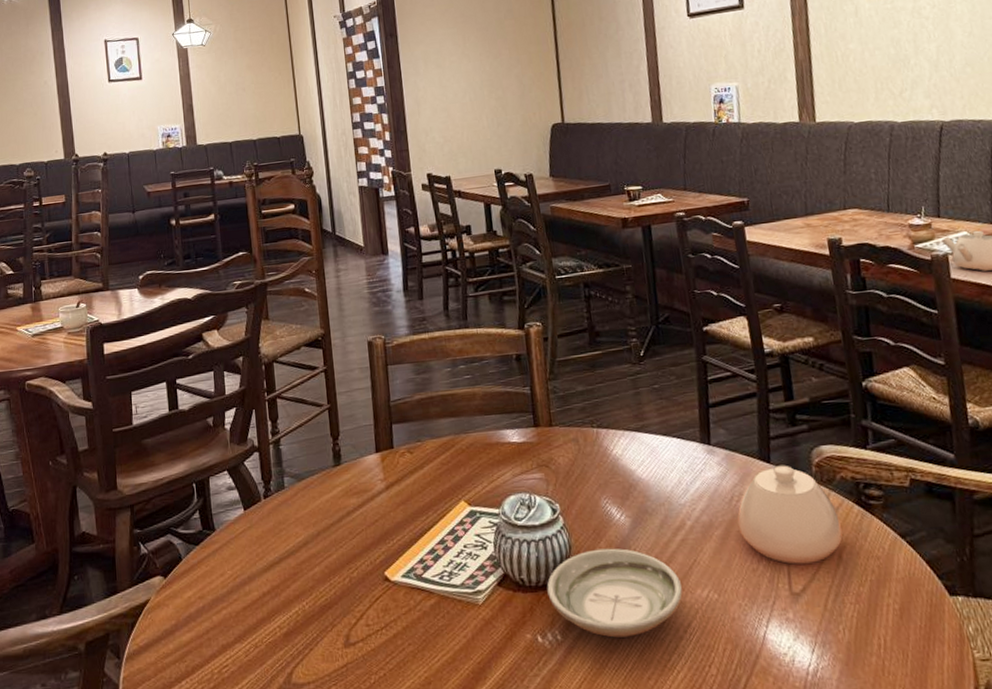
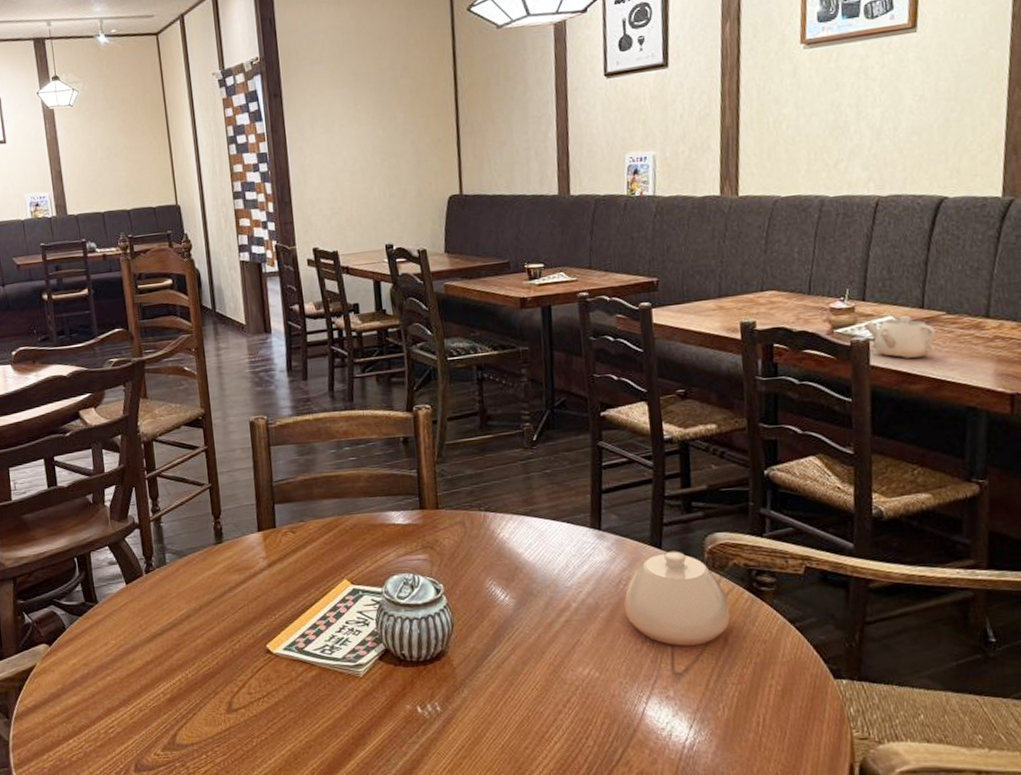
saucer: present [546,548,683,638] -> none [428,627,565,710]

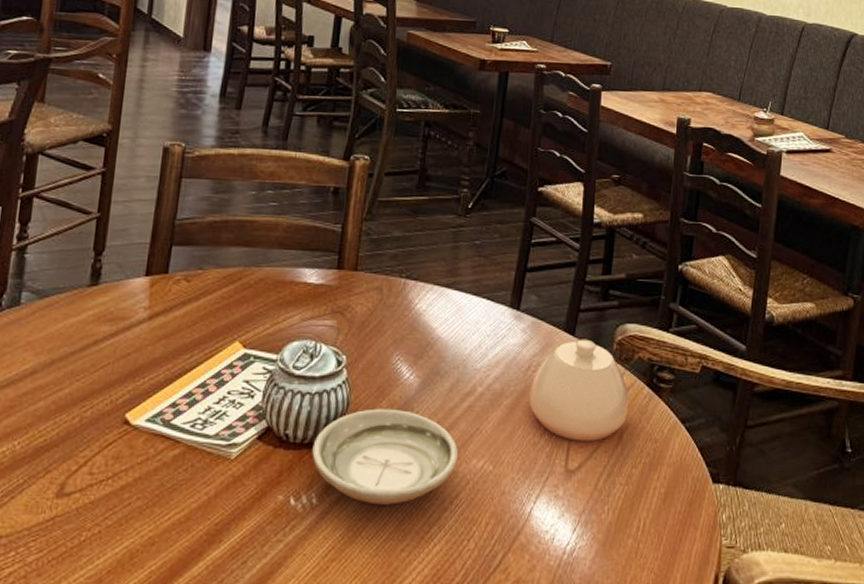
saucer: none [428,627,565,710] -> present [312,408,459,505]
teapot: present [864,315,937,359] -> none [780,133,836,174]

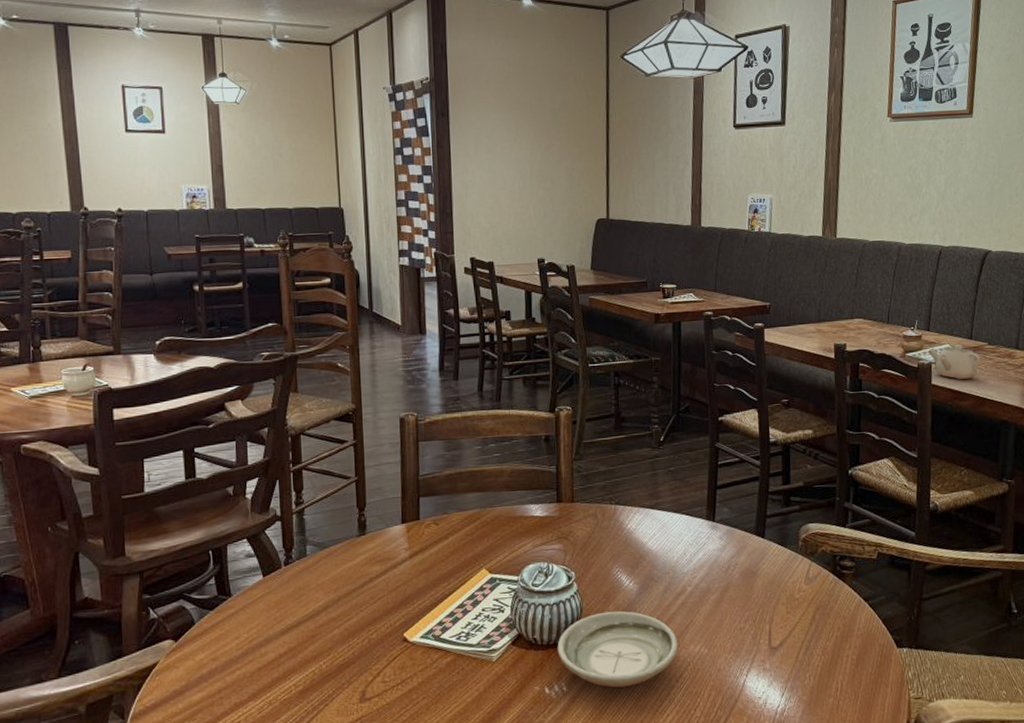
sugar bowl: present [528,339,629,441] -> none [731,539,819,624]
teapot: none [780,133,836,174] -> present [928,344,981,379]

